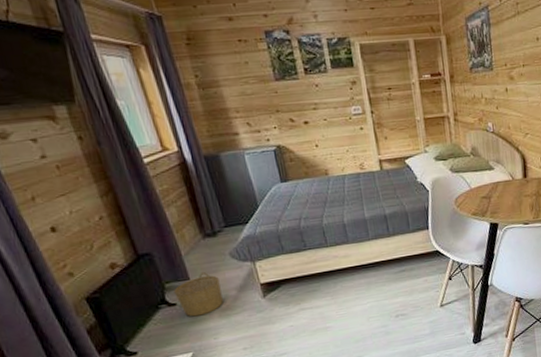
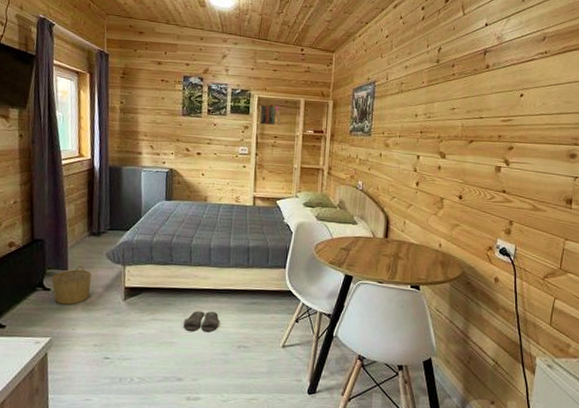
slippers: none [333,288,373,313] -> present [183,311,221,332]
books: none [363,52,394,77] -> present [258,105,282,125]

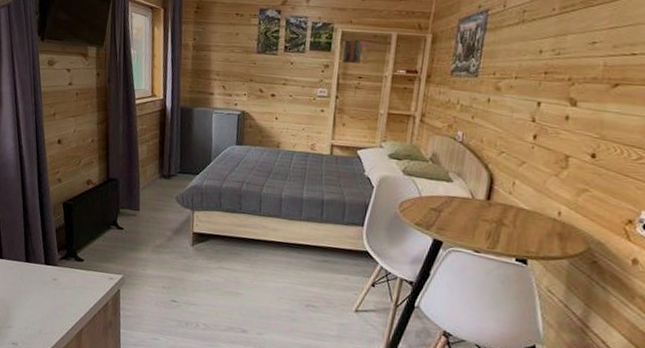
basket: present [51,266,92,305] -> none [124,208,162,246]
slippers: present [183,311,221,332] -> none [250,263,289,287]

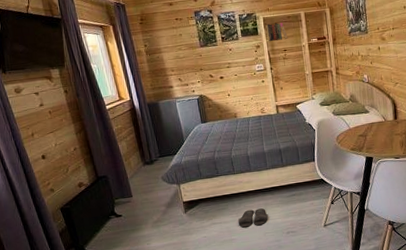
slippers: none [250,263,289,287] -> present [237,208,269,228]

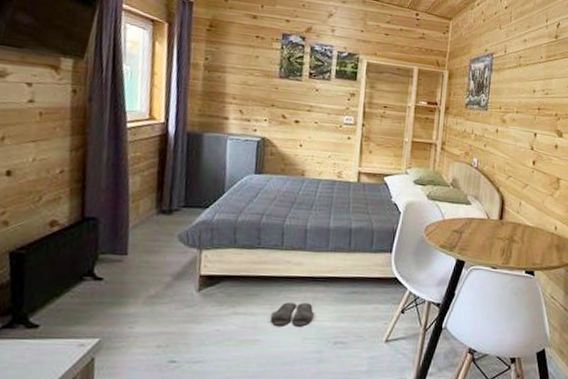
books: present [265,22,288,42] -> none [366,71,393,94]

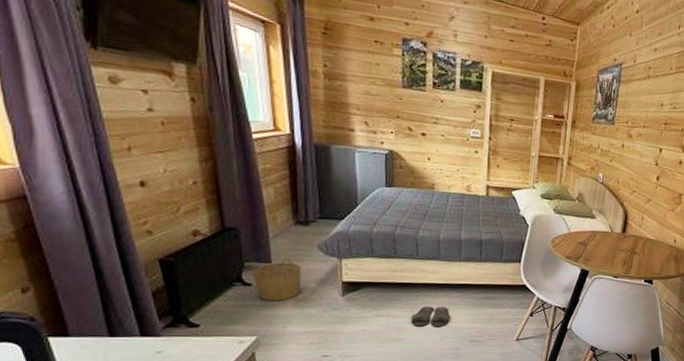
basket: none [105,250,158,298] -> present [252,259,301,302]

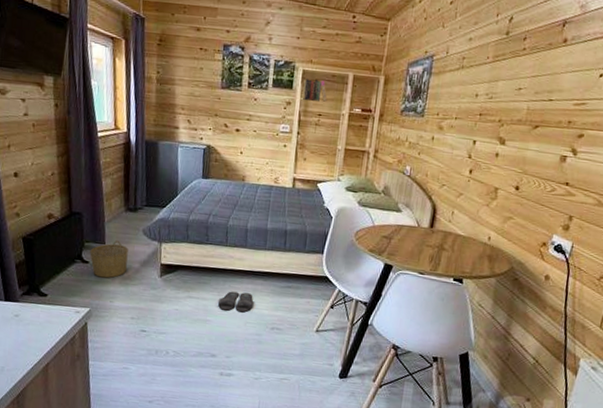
books: none [492,81,519,107] -> present [302,79,328,102]

